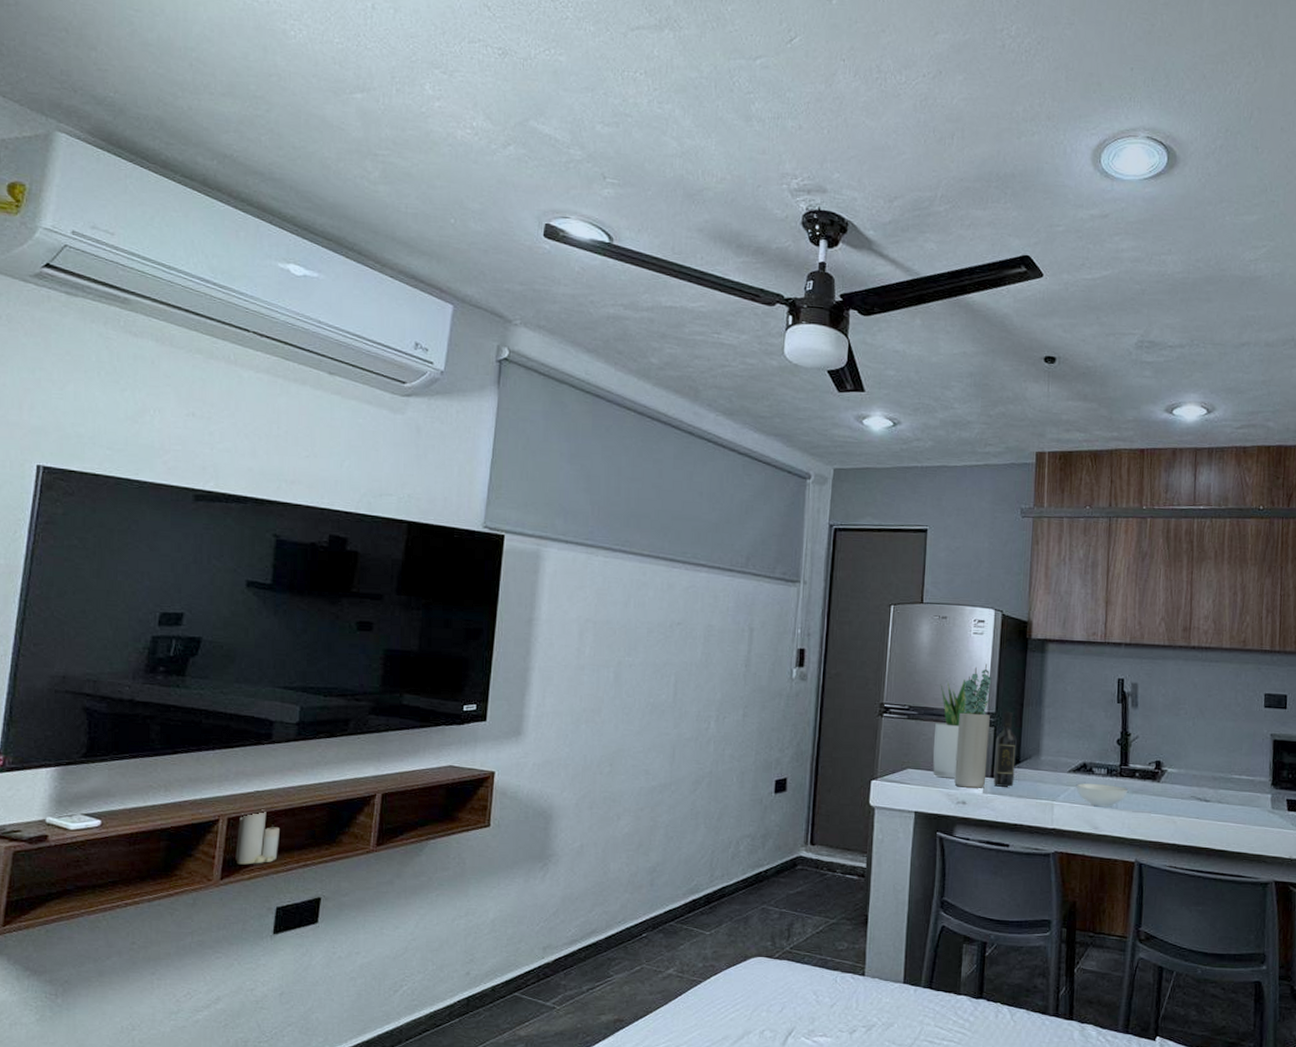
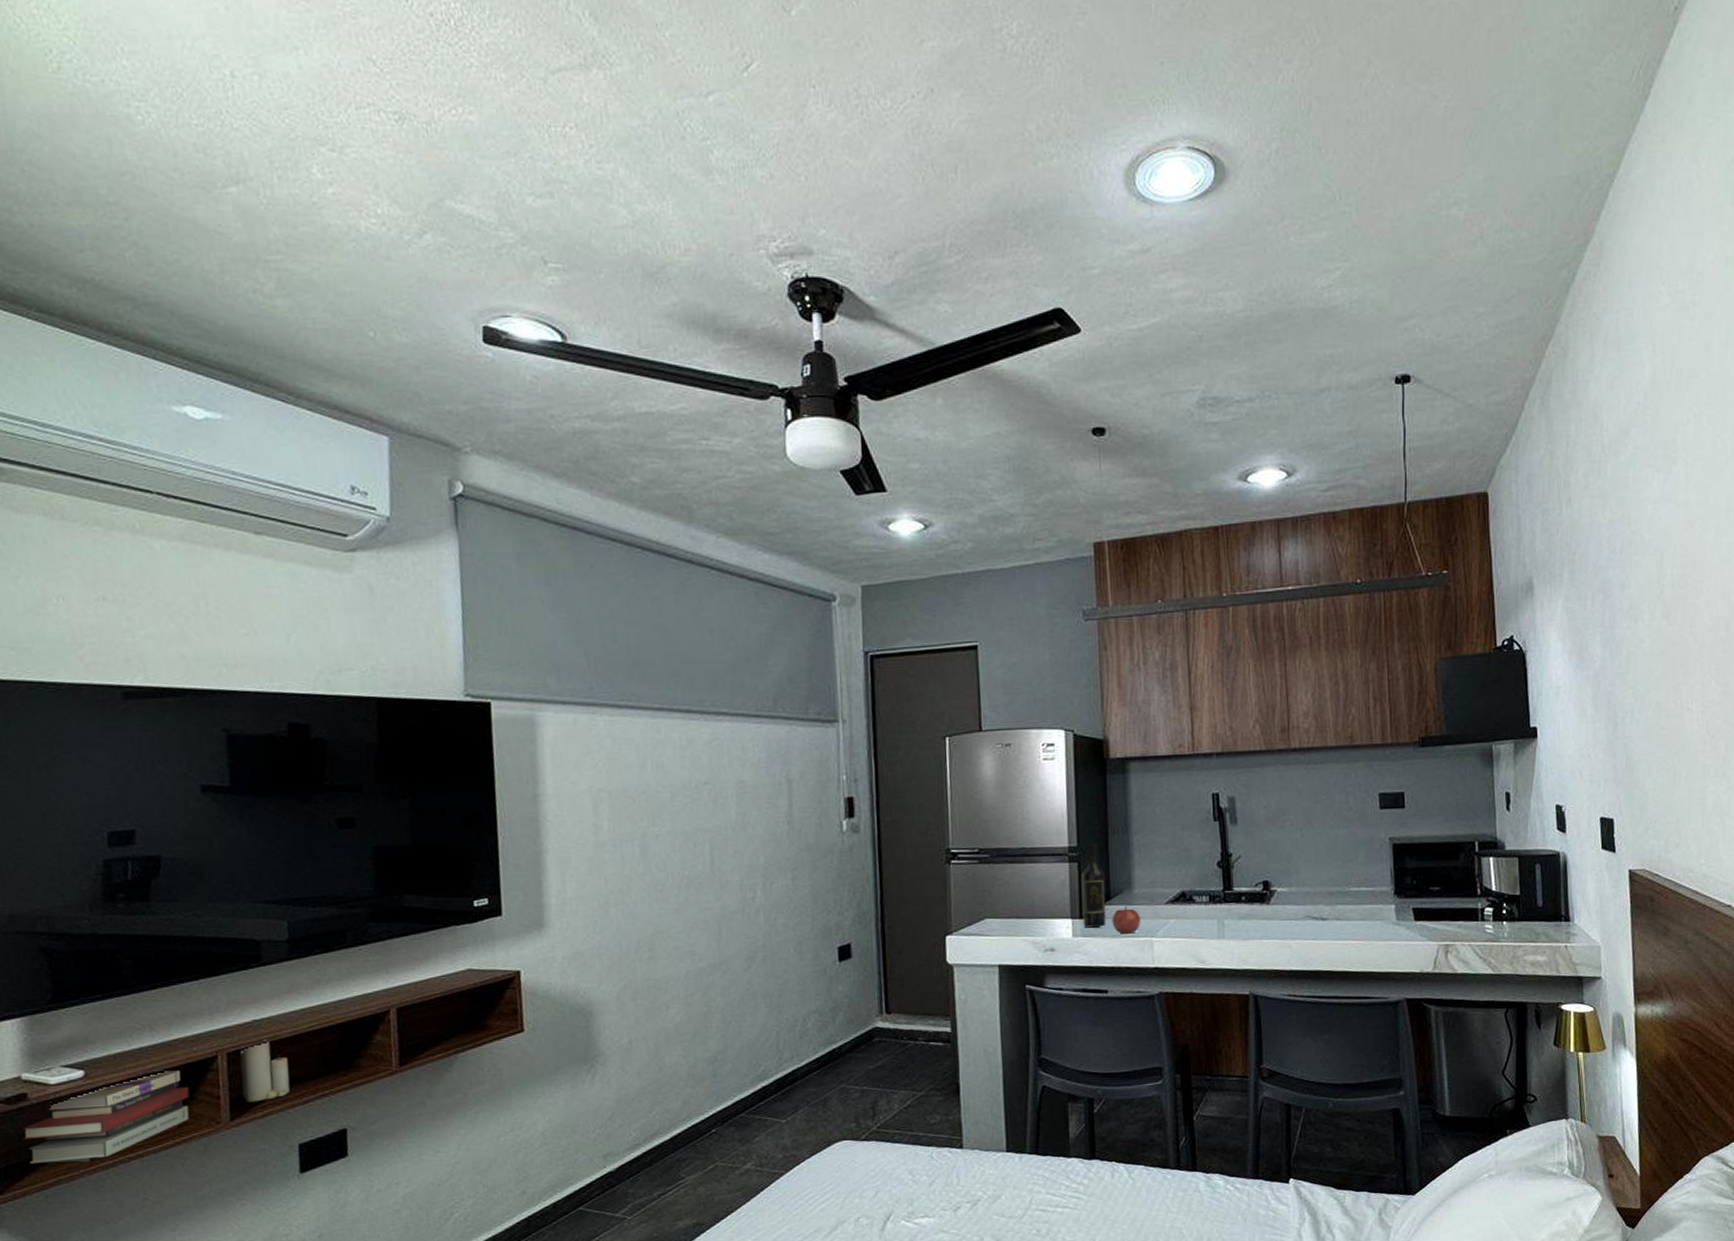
books: none [37,828,189,904] -> present [22,1070,190,1165]
planter: present [933,677,991,779] -> none [1010,809,1071,925]
vase: present [954,664,992,788] -> none [1036,792,1075,933]
fruit: none [1019,770,1045,796] -> present [1112,906,1141,934]
bowl: present [1076,783,1128,808] -> none [1176,913,1234,939]

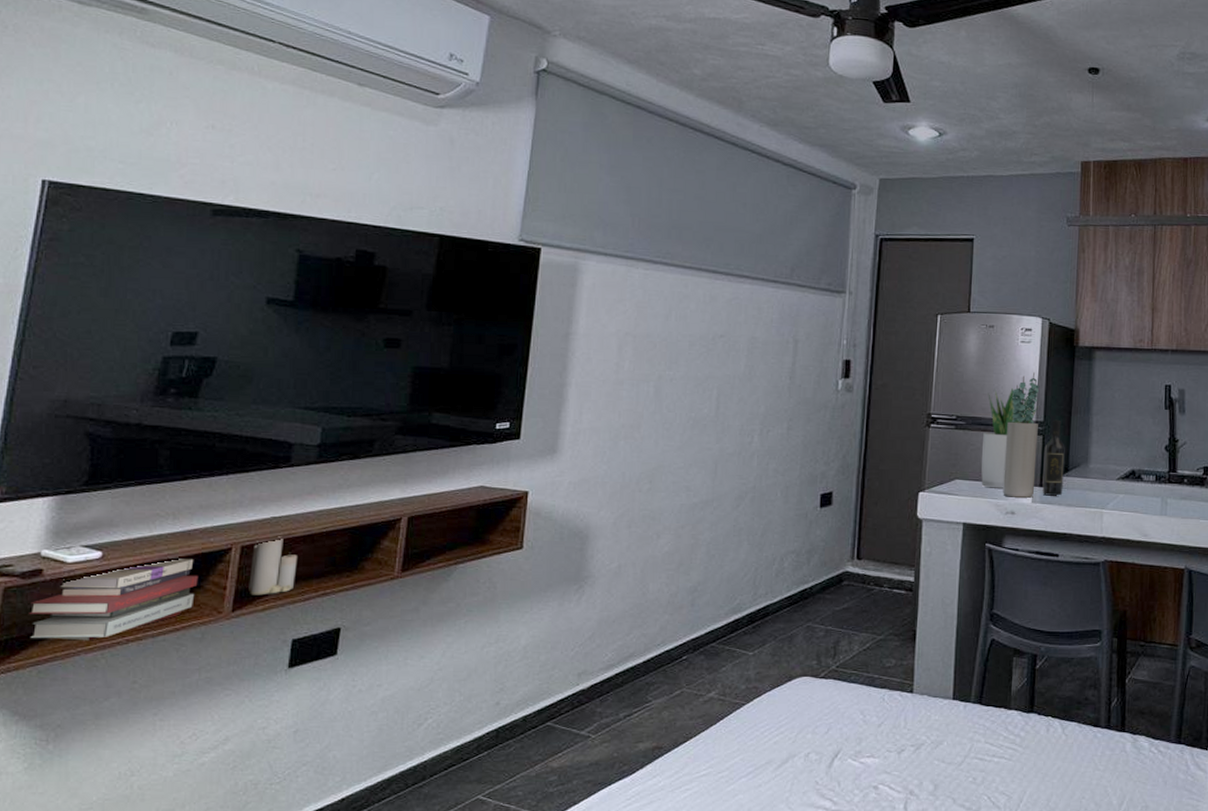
planter: none [1010,809,1071,925] -> present [981,386,1039,489]
vase: none [1036,792,1075,933] -> present [1003,372,1040,498]
fruit: present [1112,906,1141,934] -> none [1068,479,1094,504]

